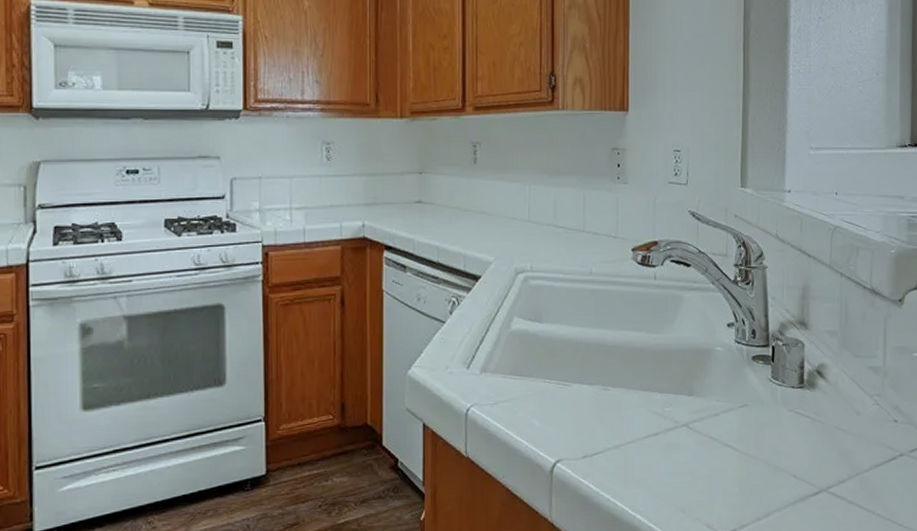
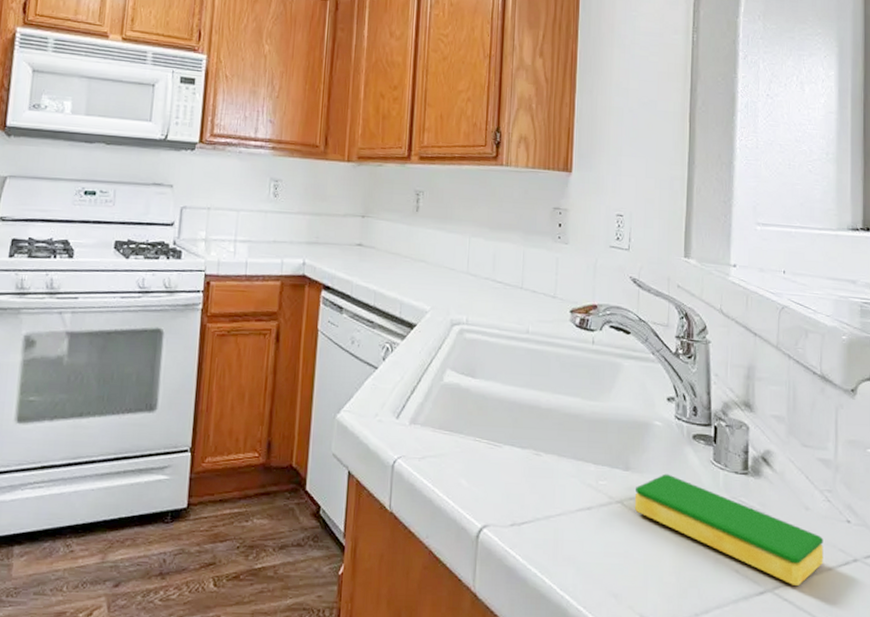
dish sponge: none [700,394,873,483] -> present [635,474,824,586]

